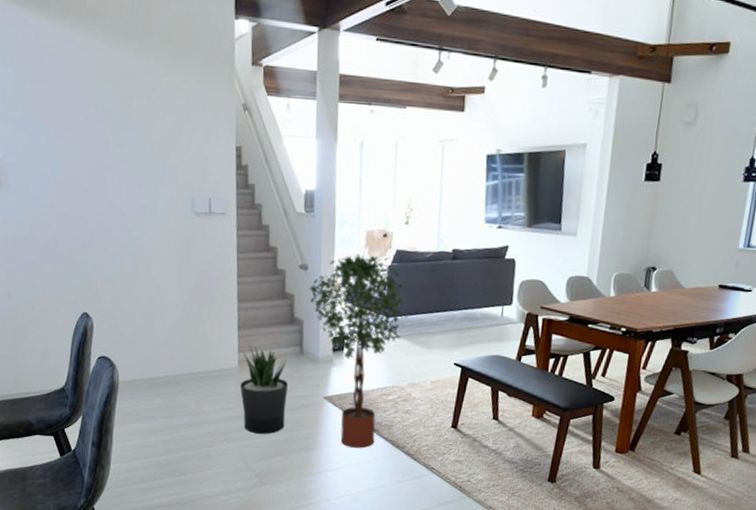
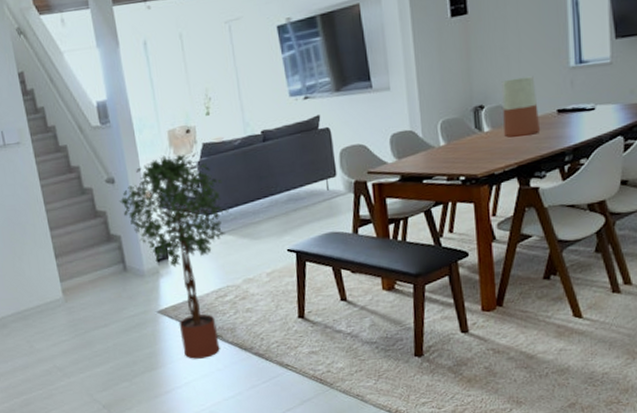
planter: present [240,343,288,434] -> none [65,270,123,363]
vase: none [668,248,705,303] -> present [501,76,539,138]

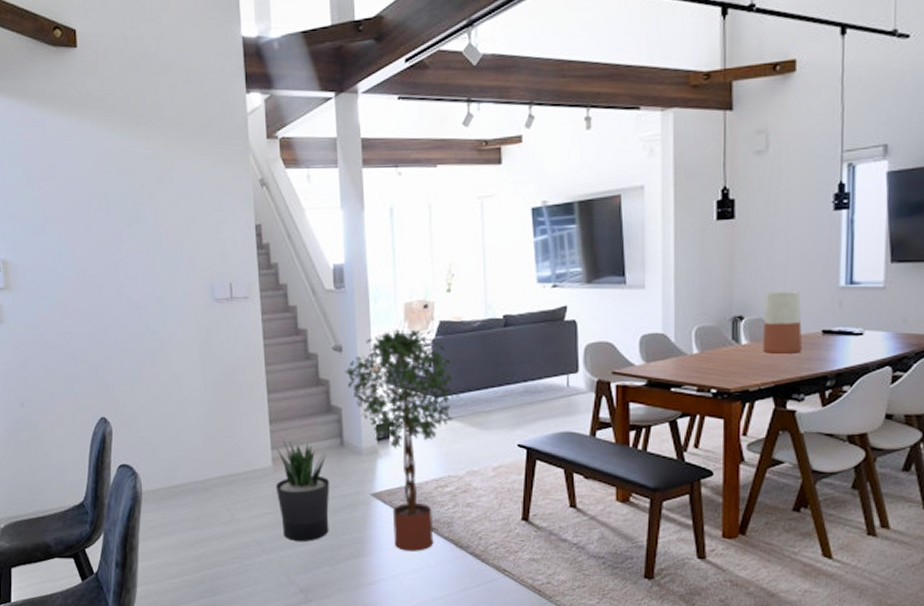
planter: none [65,270,123,363] -> present [275,438,329,541]

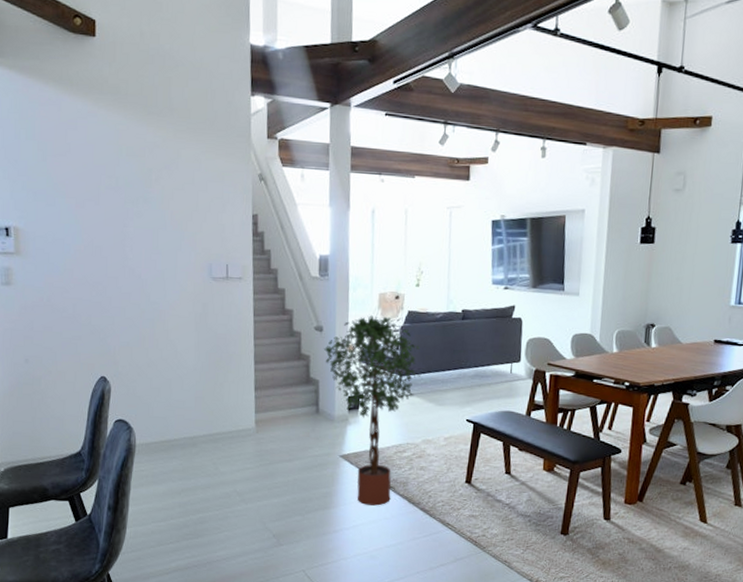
planter: present [275,438,329,541] -> none [257,404,304,494]
vase: present [763,291,802,354] -> none [668,306,700,357]

